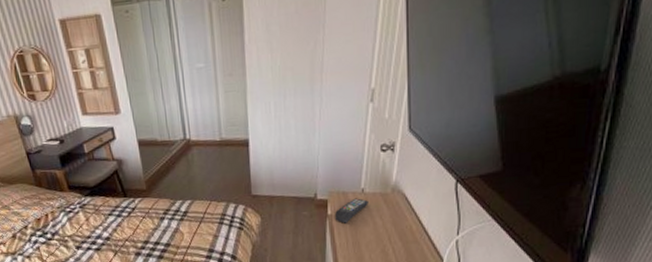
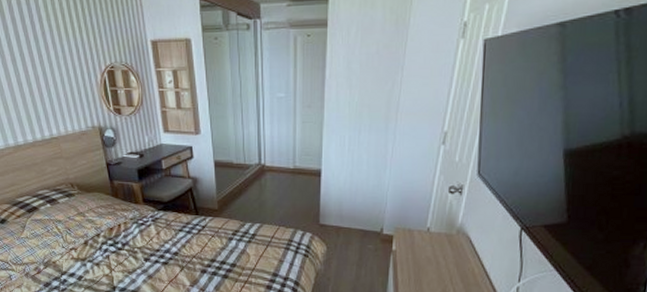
remote control: present [335,198,368,224] -> none [399,236,433,260]

